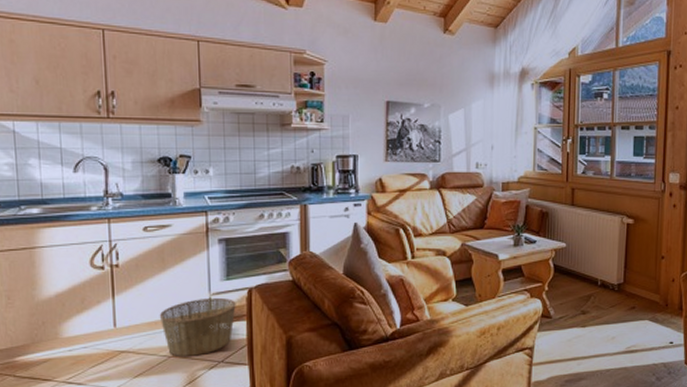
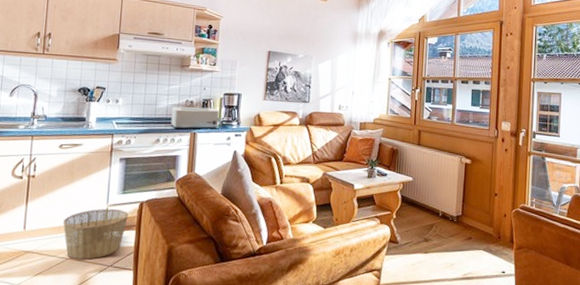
toaster: none [275,174,333,202] -> present [171,107,219,130]

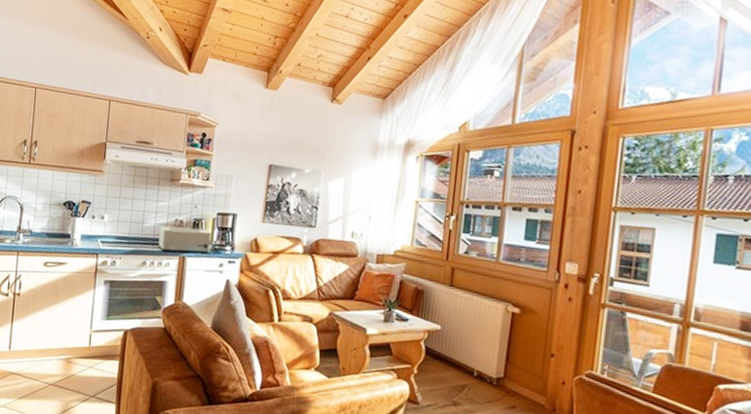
basket: present [62,208,129,260] -> none [46,334,112,388]

